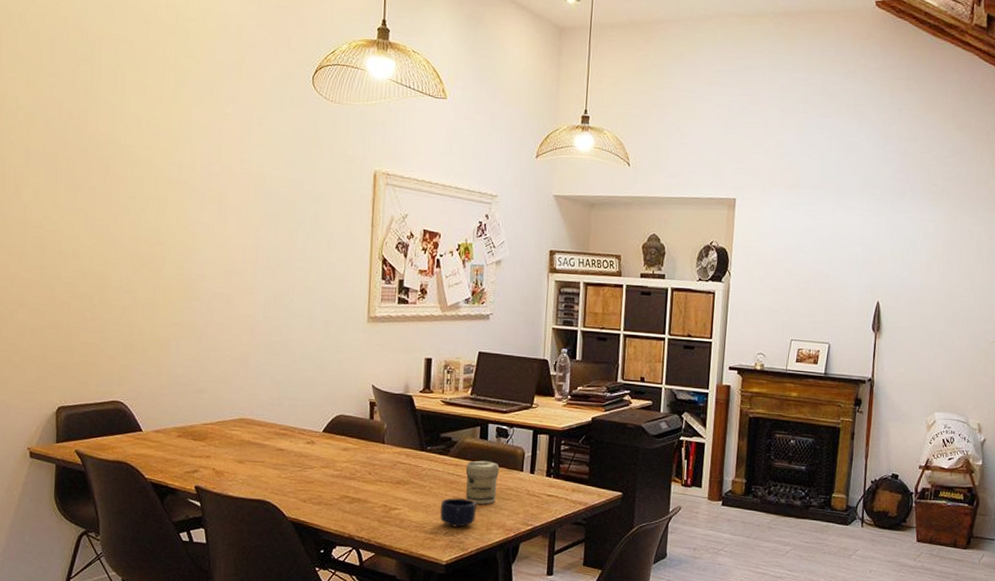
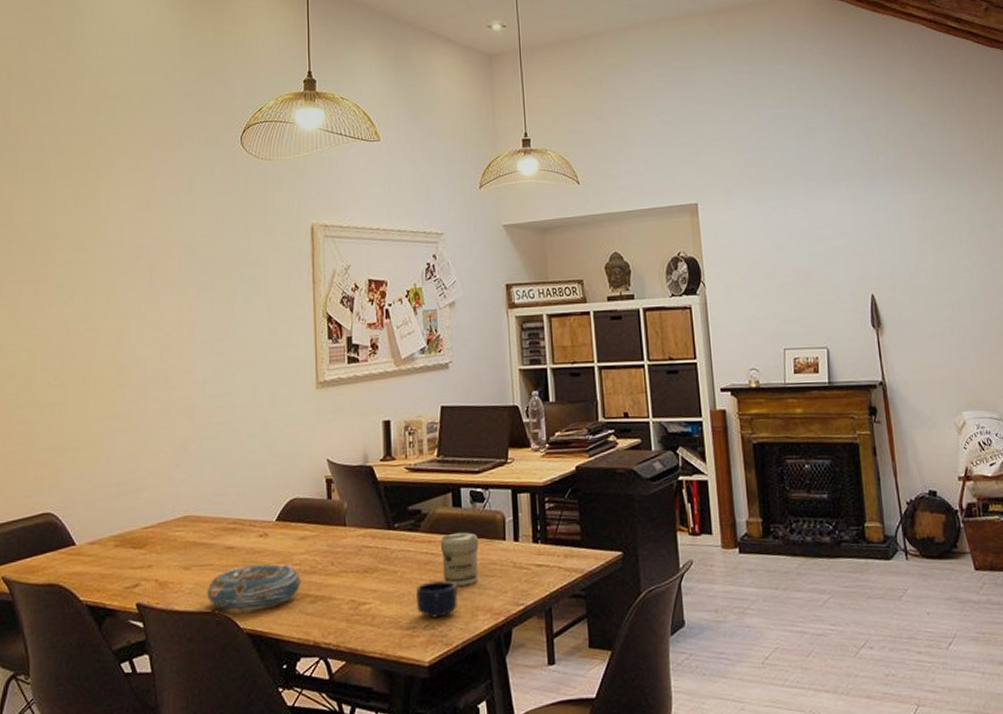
decorative bowl: none [257,466,342,504] -> present [207,563,301,613]

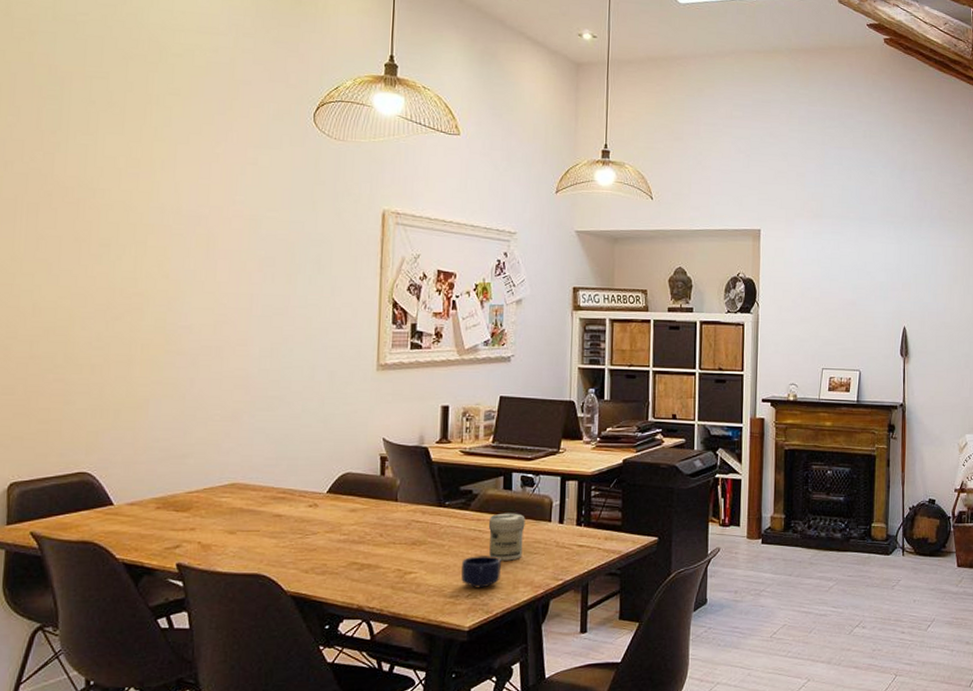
decorative bowl: present [207,563,301,613] -> none [251,533,349,576]

